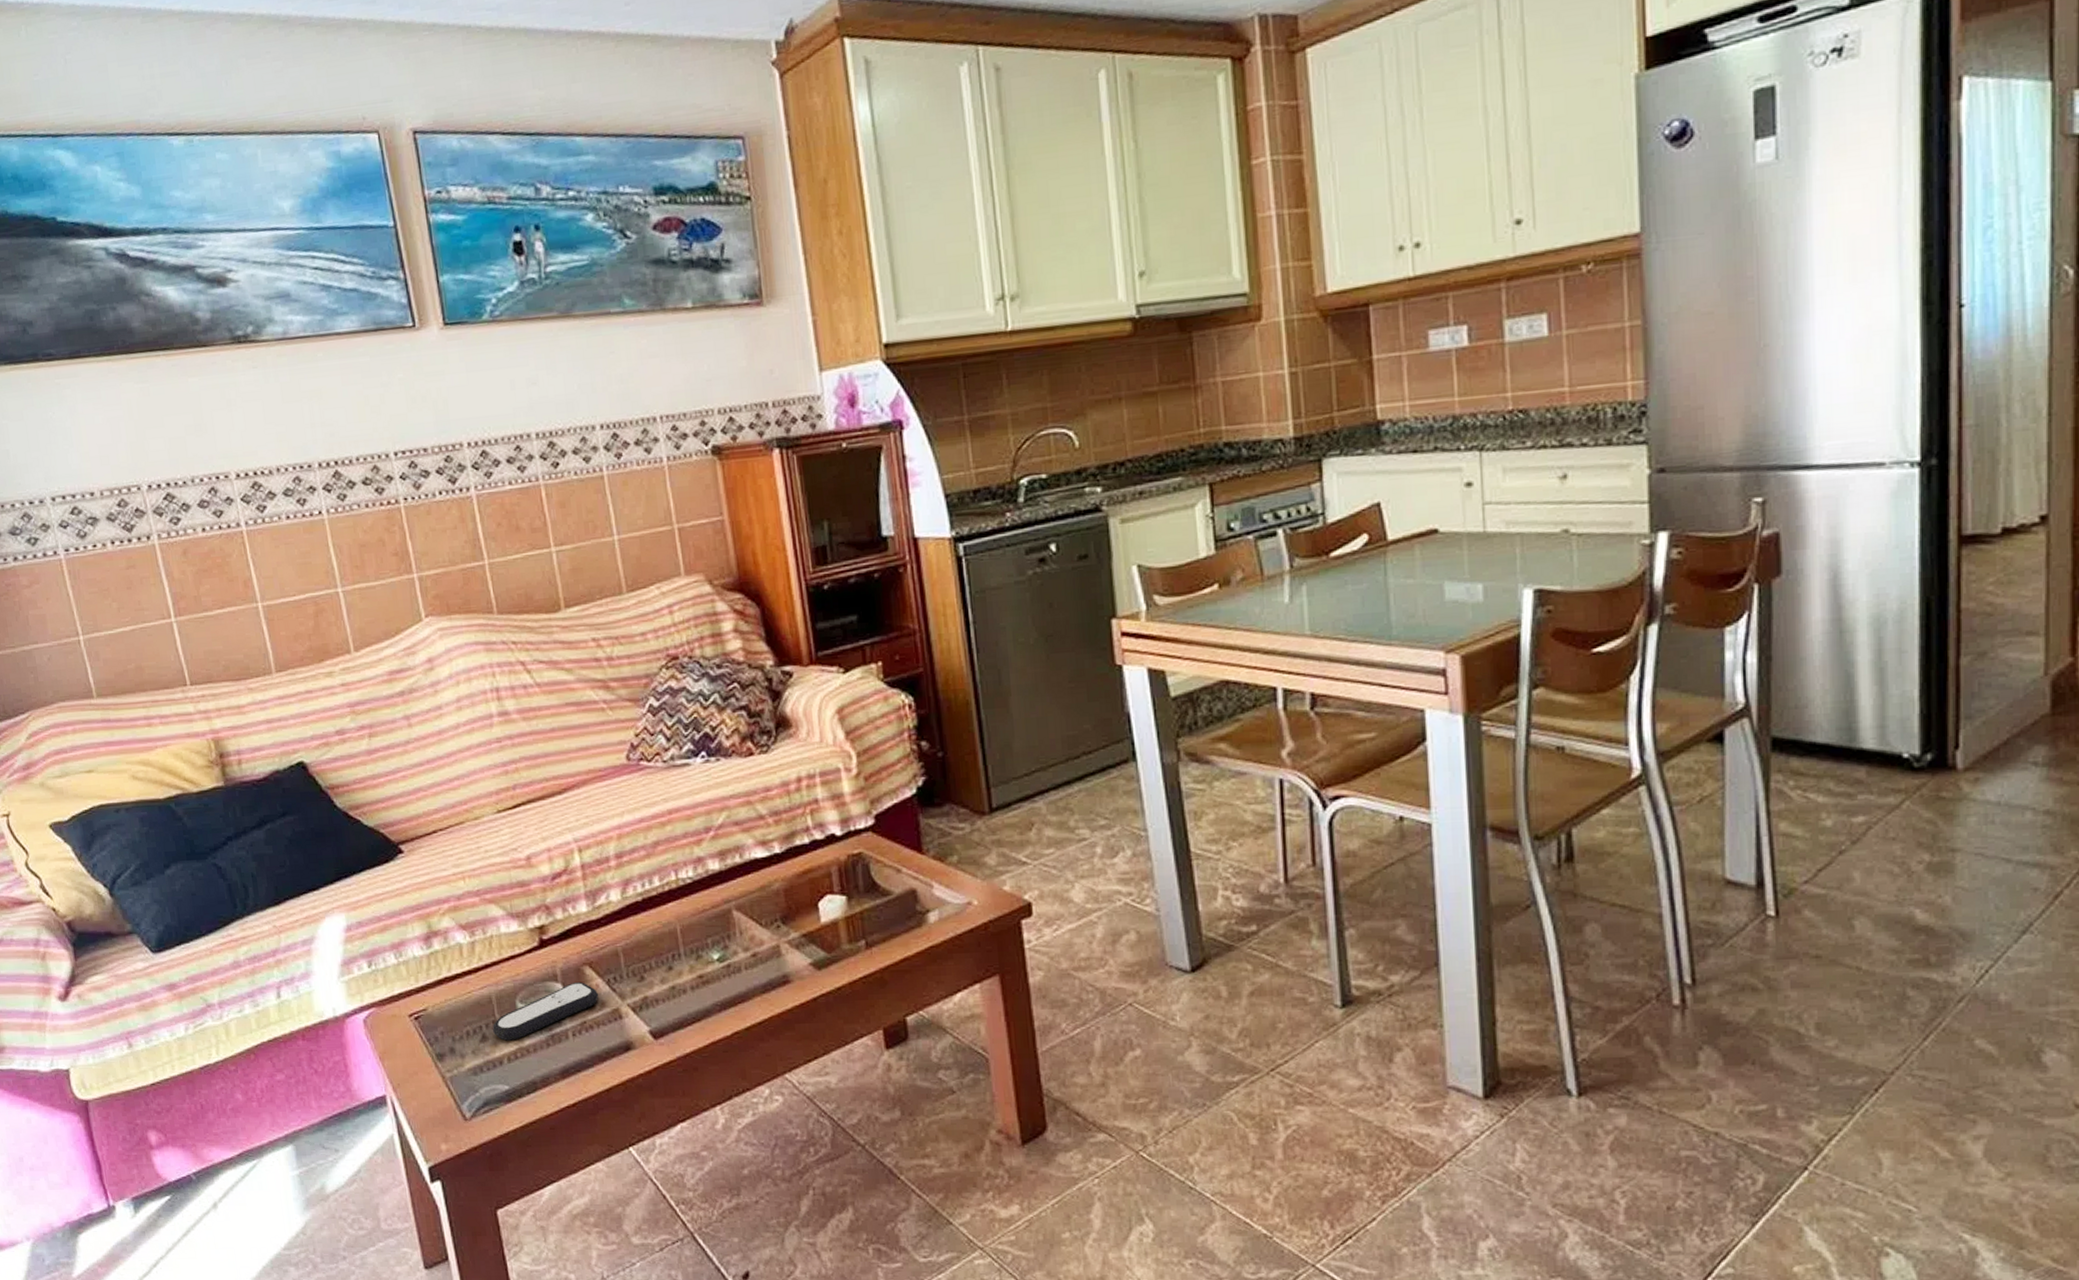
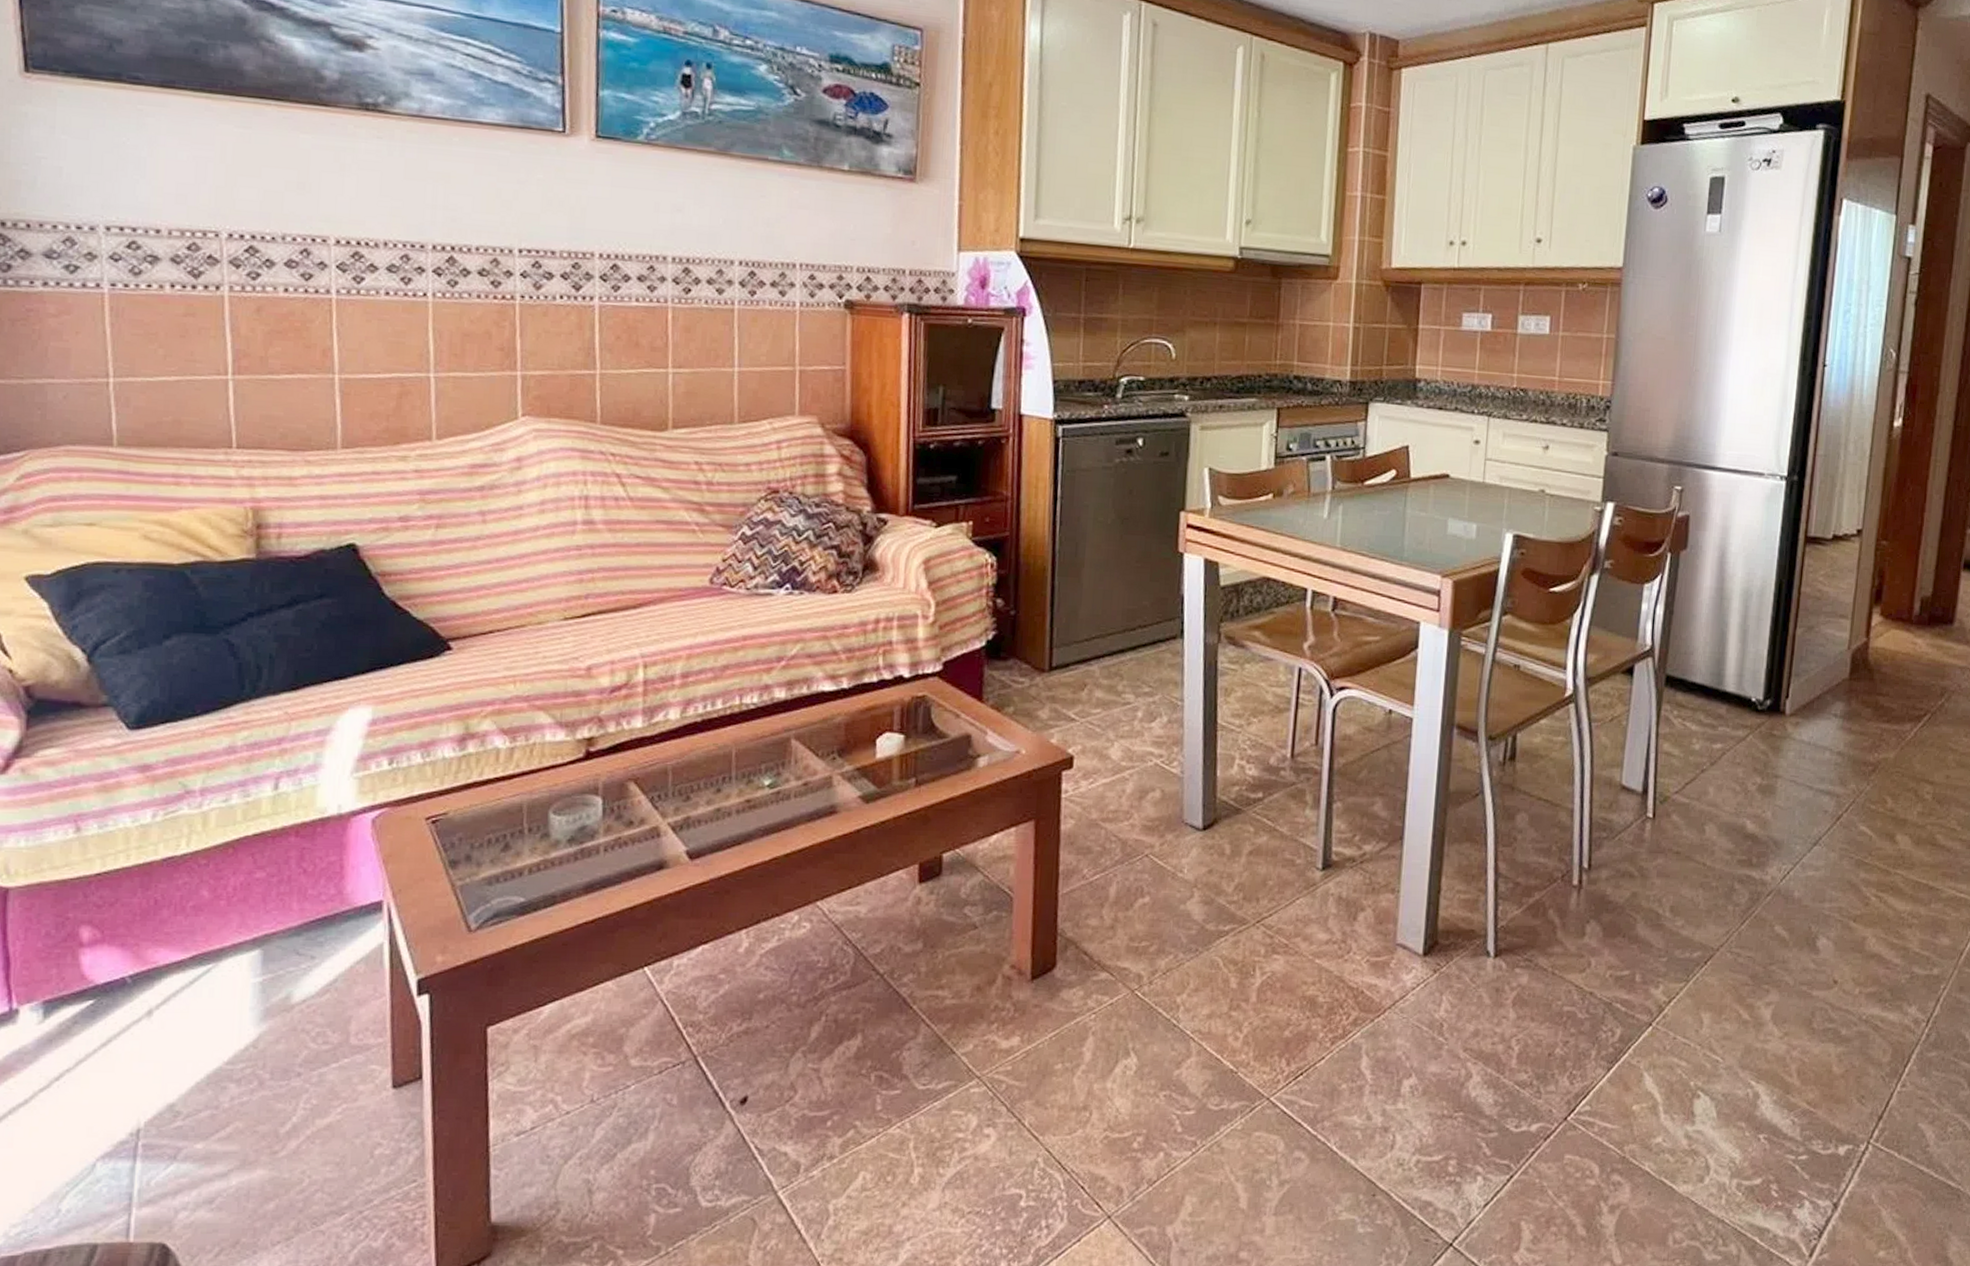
remote control: present [492,982,599,1041] -> none [518,797,640,852]

